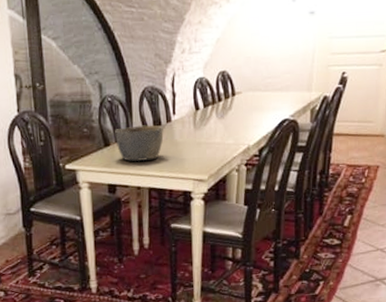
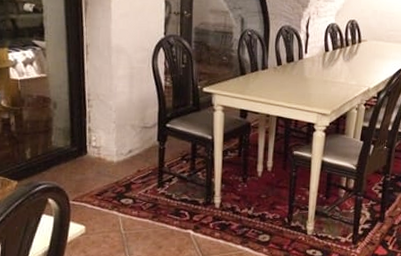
bowl: present [115,125,164,162] -> none [251,59,295,92]

